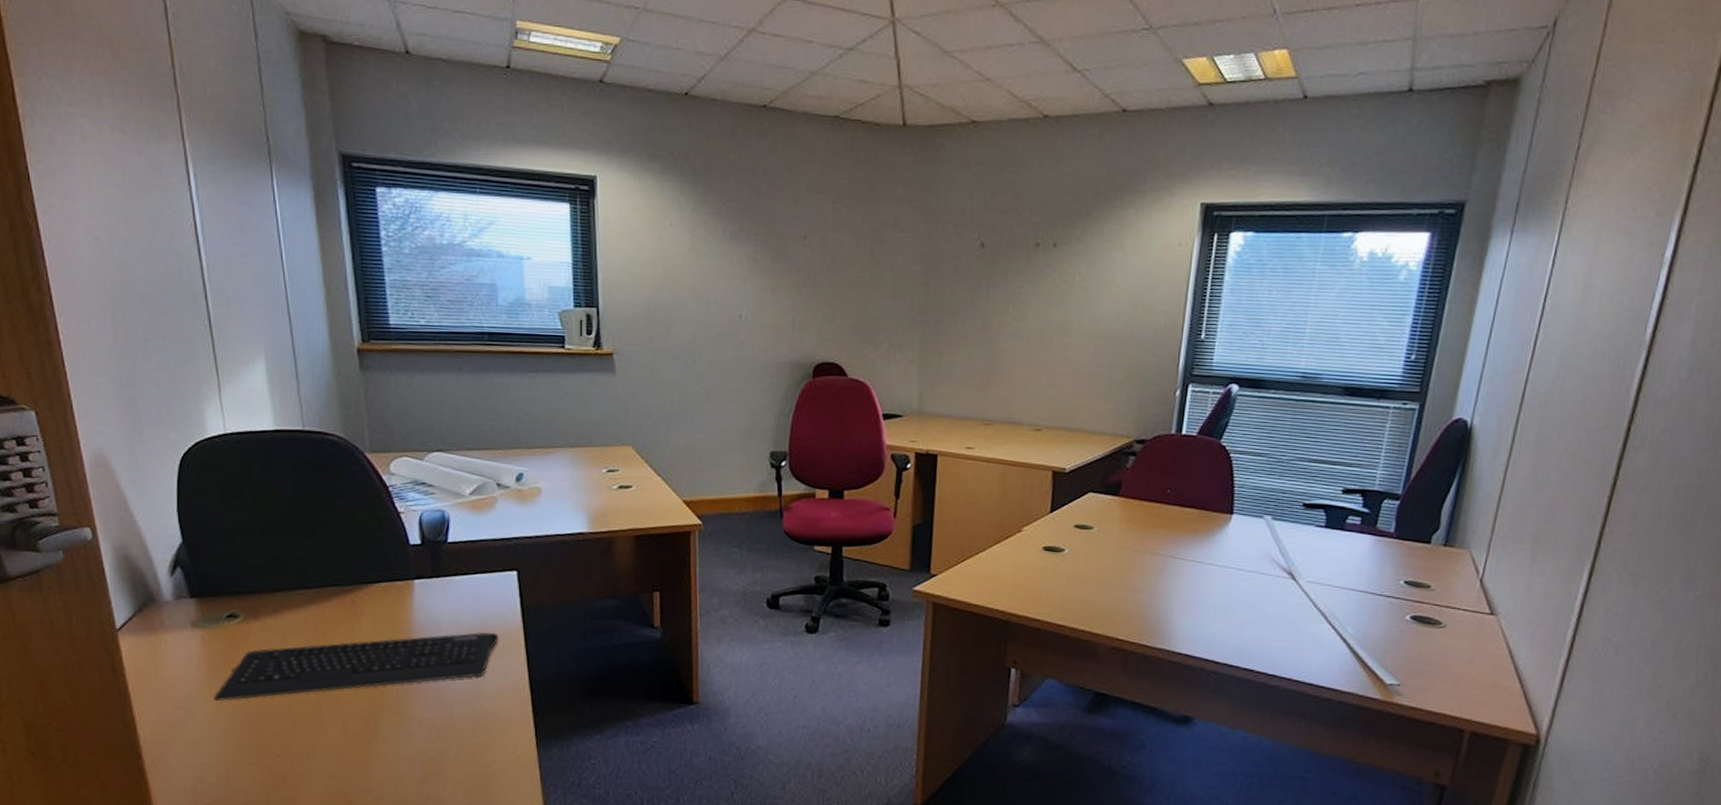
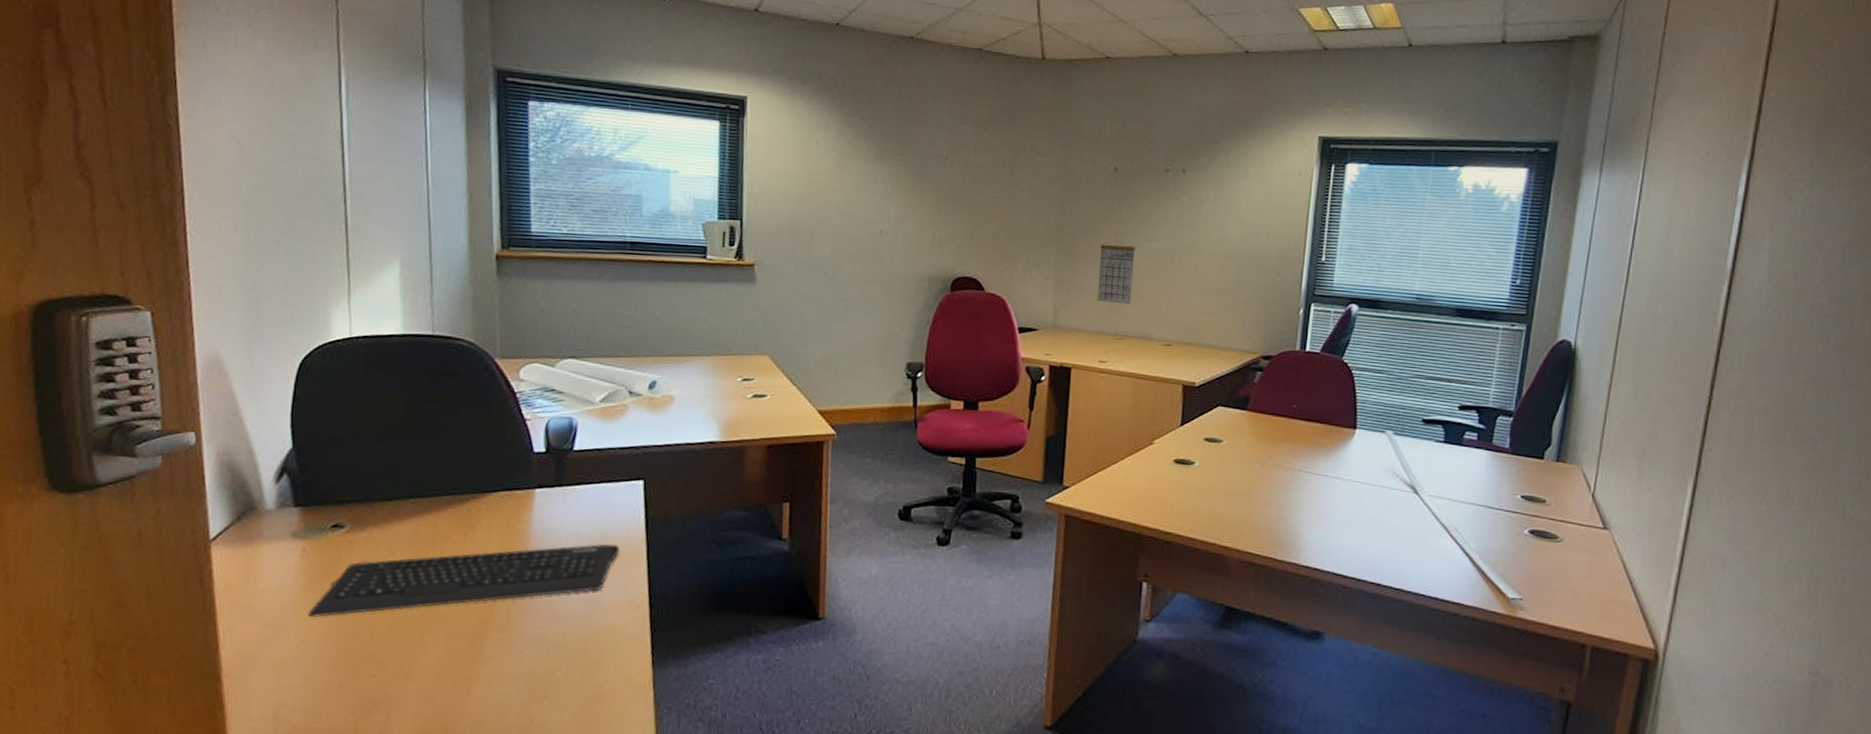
calendar: none [963,312,1004,388] -> present [1097,232,1136,305]

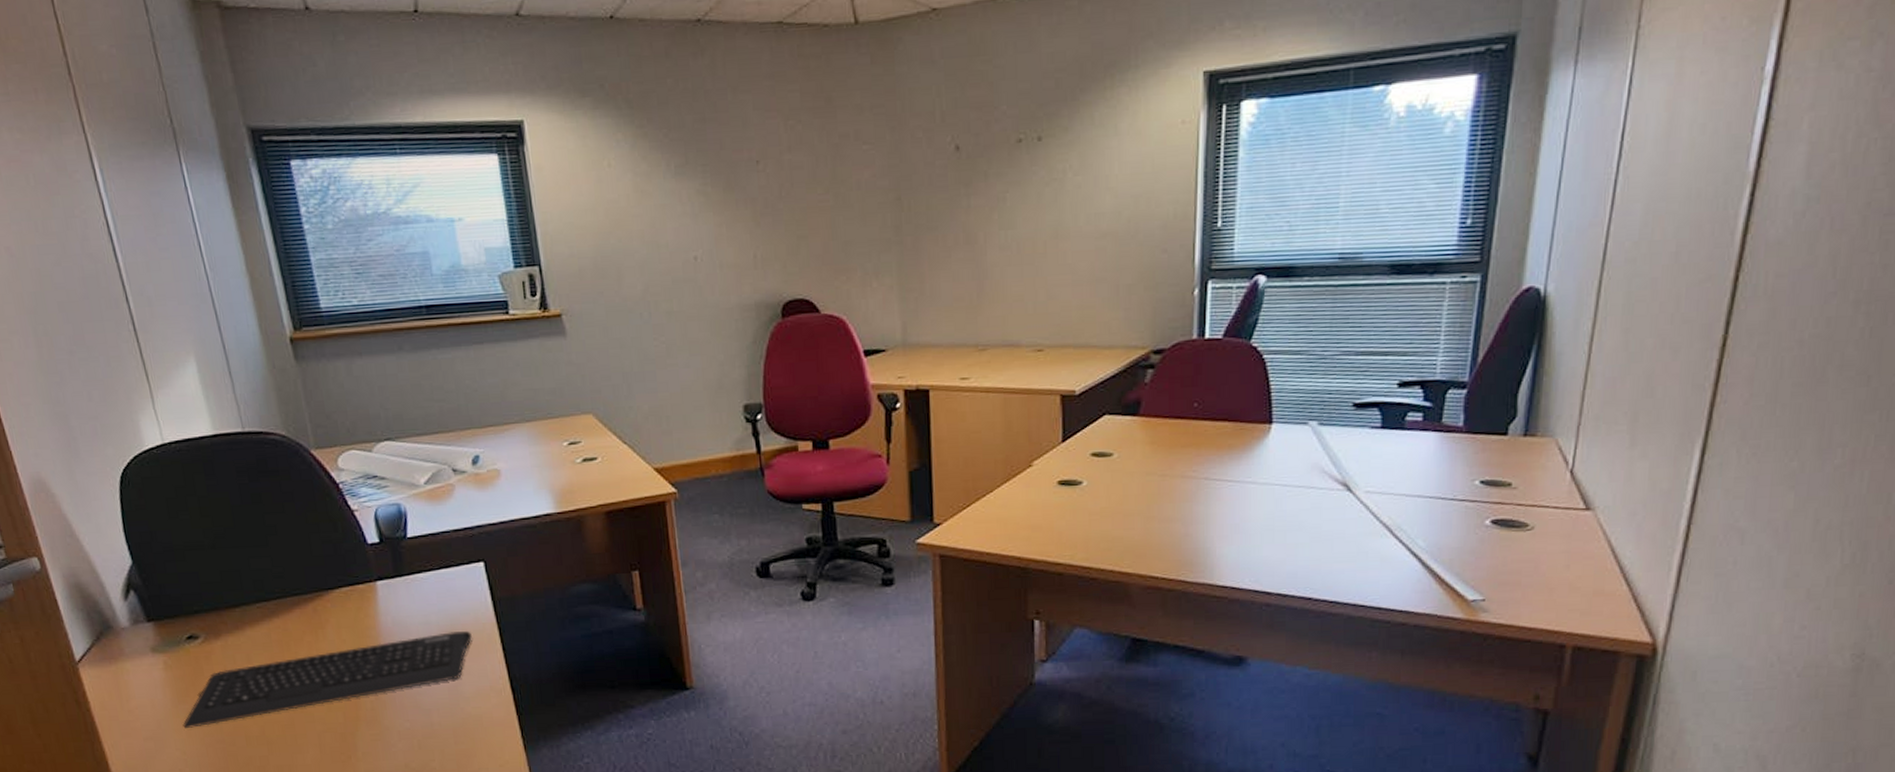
calendar: present [1097,232,1136,305] -> none [948,224,991,309]

